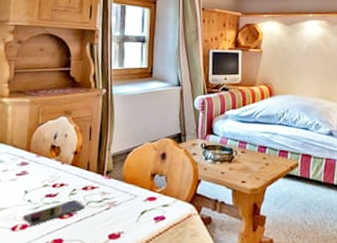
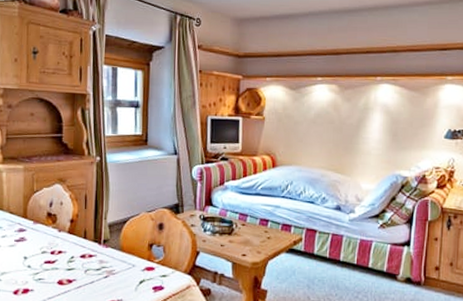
smartphone: present [22,199,86,226] -> none [23,266,85,291]

